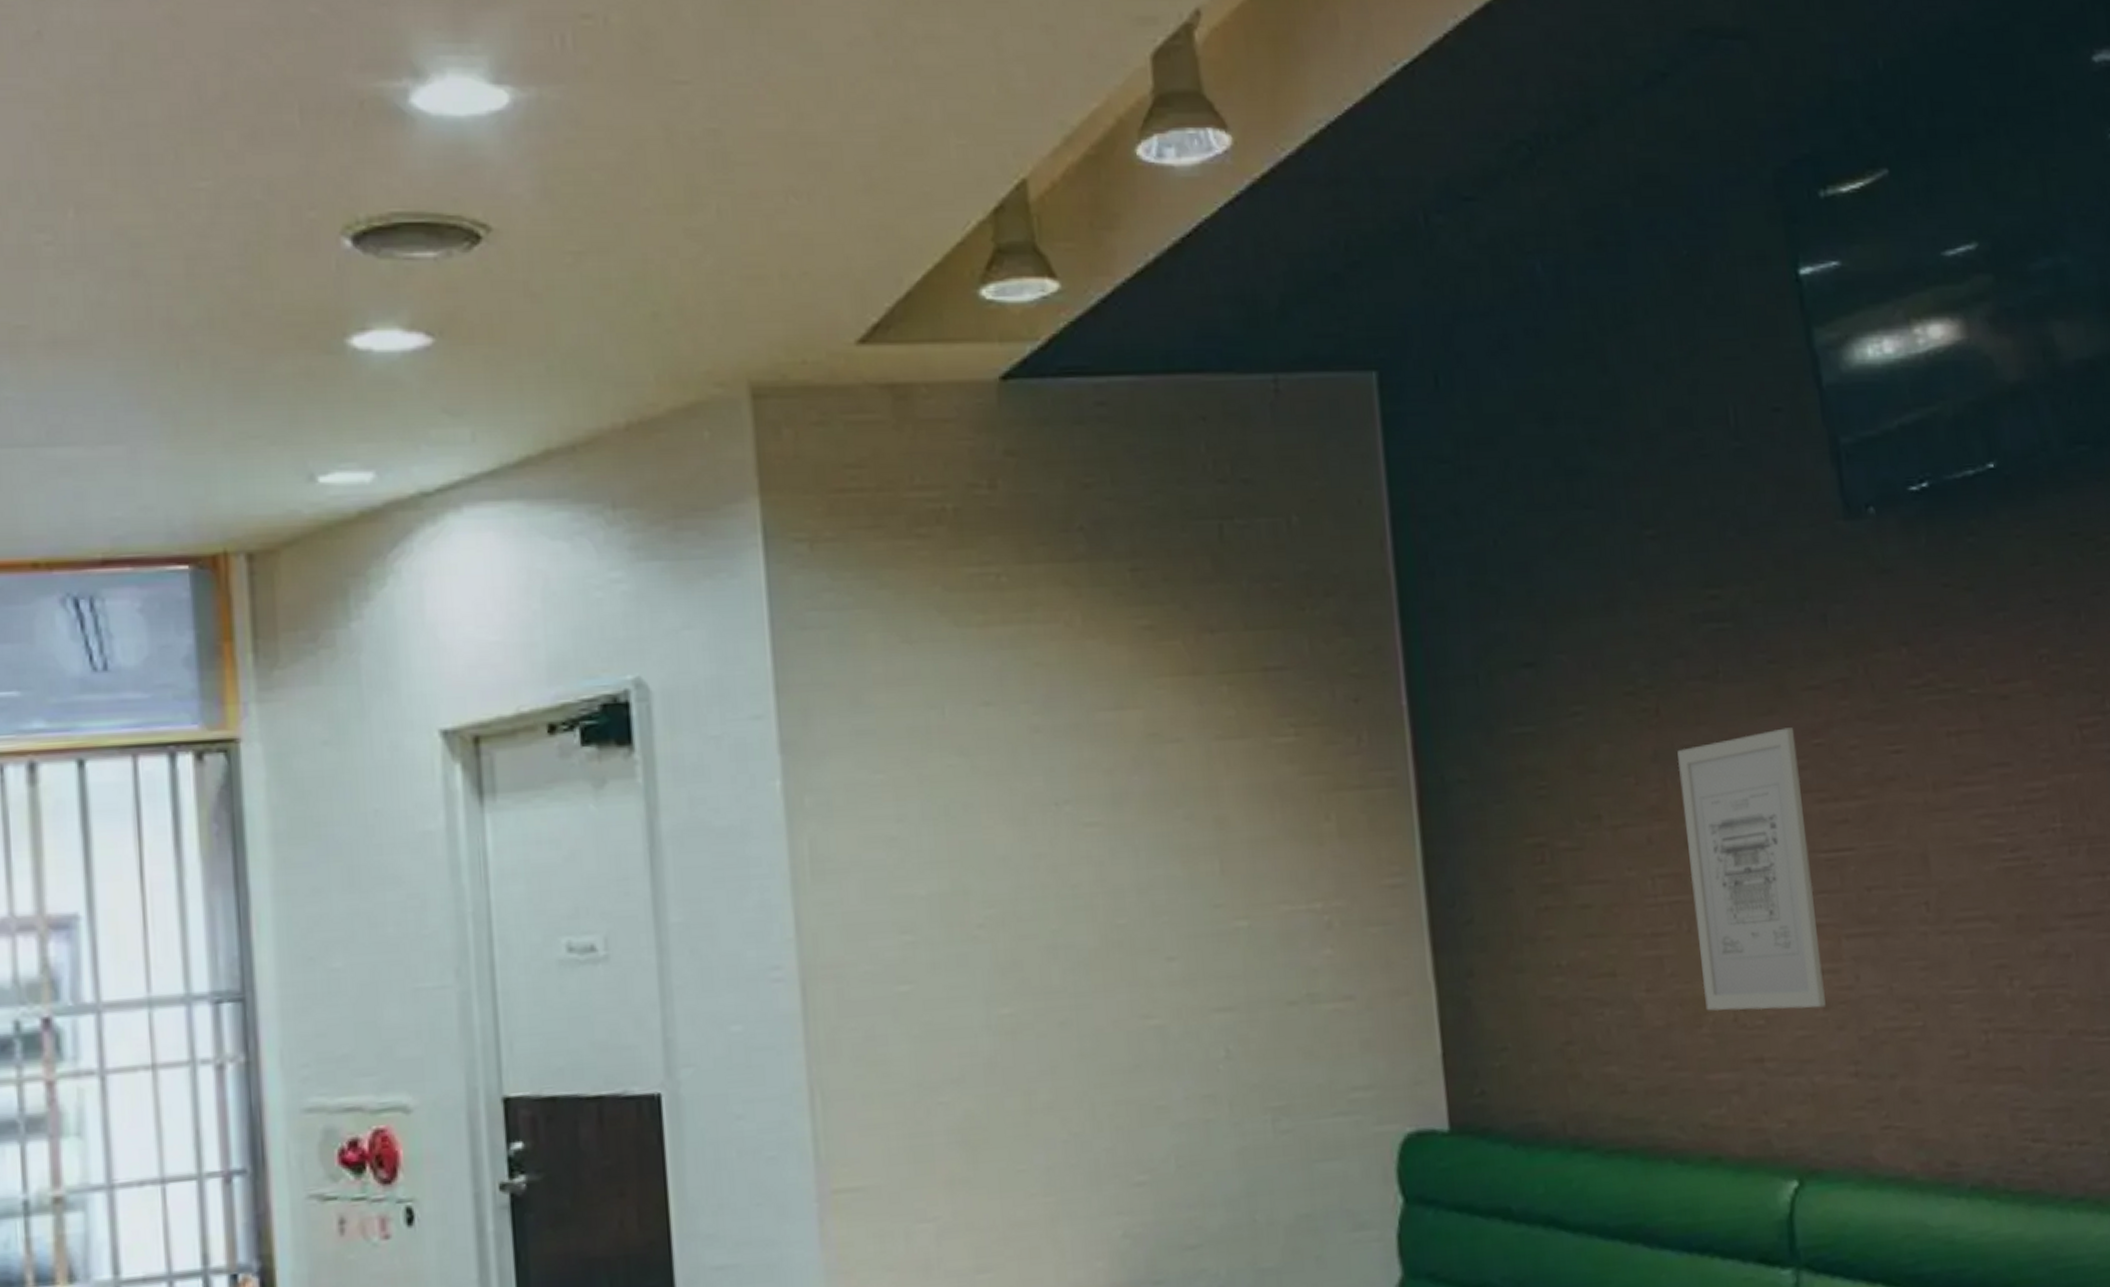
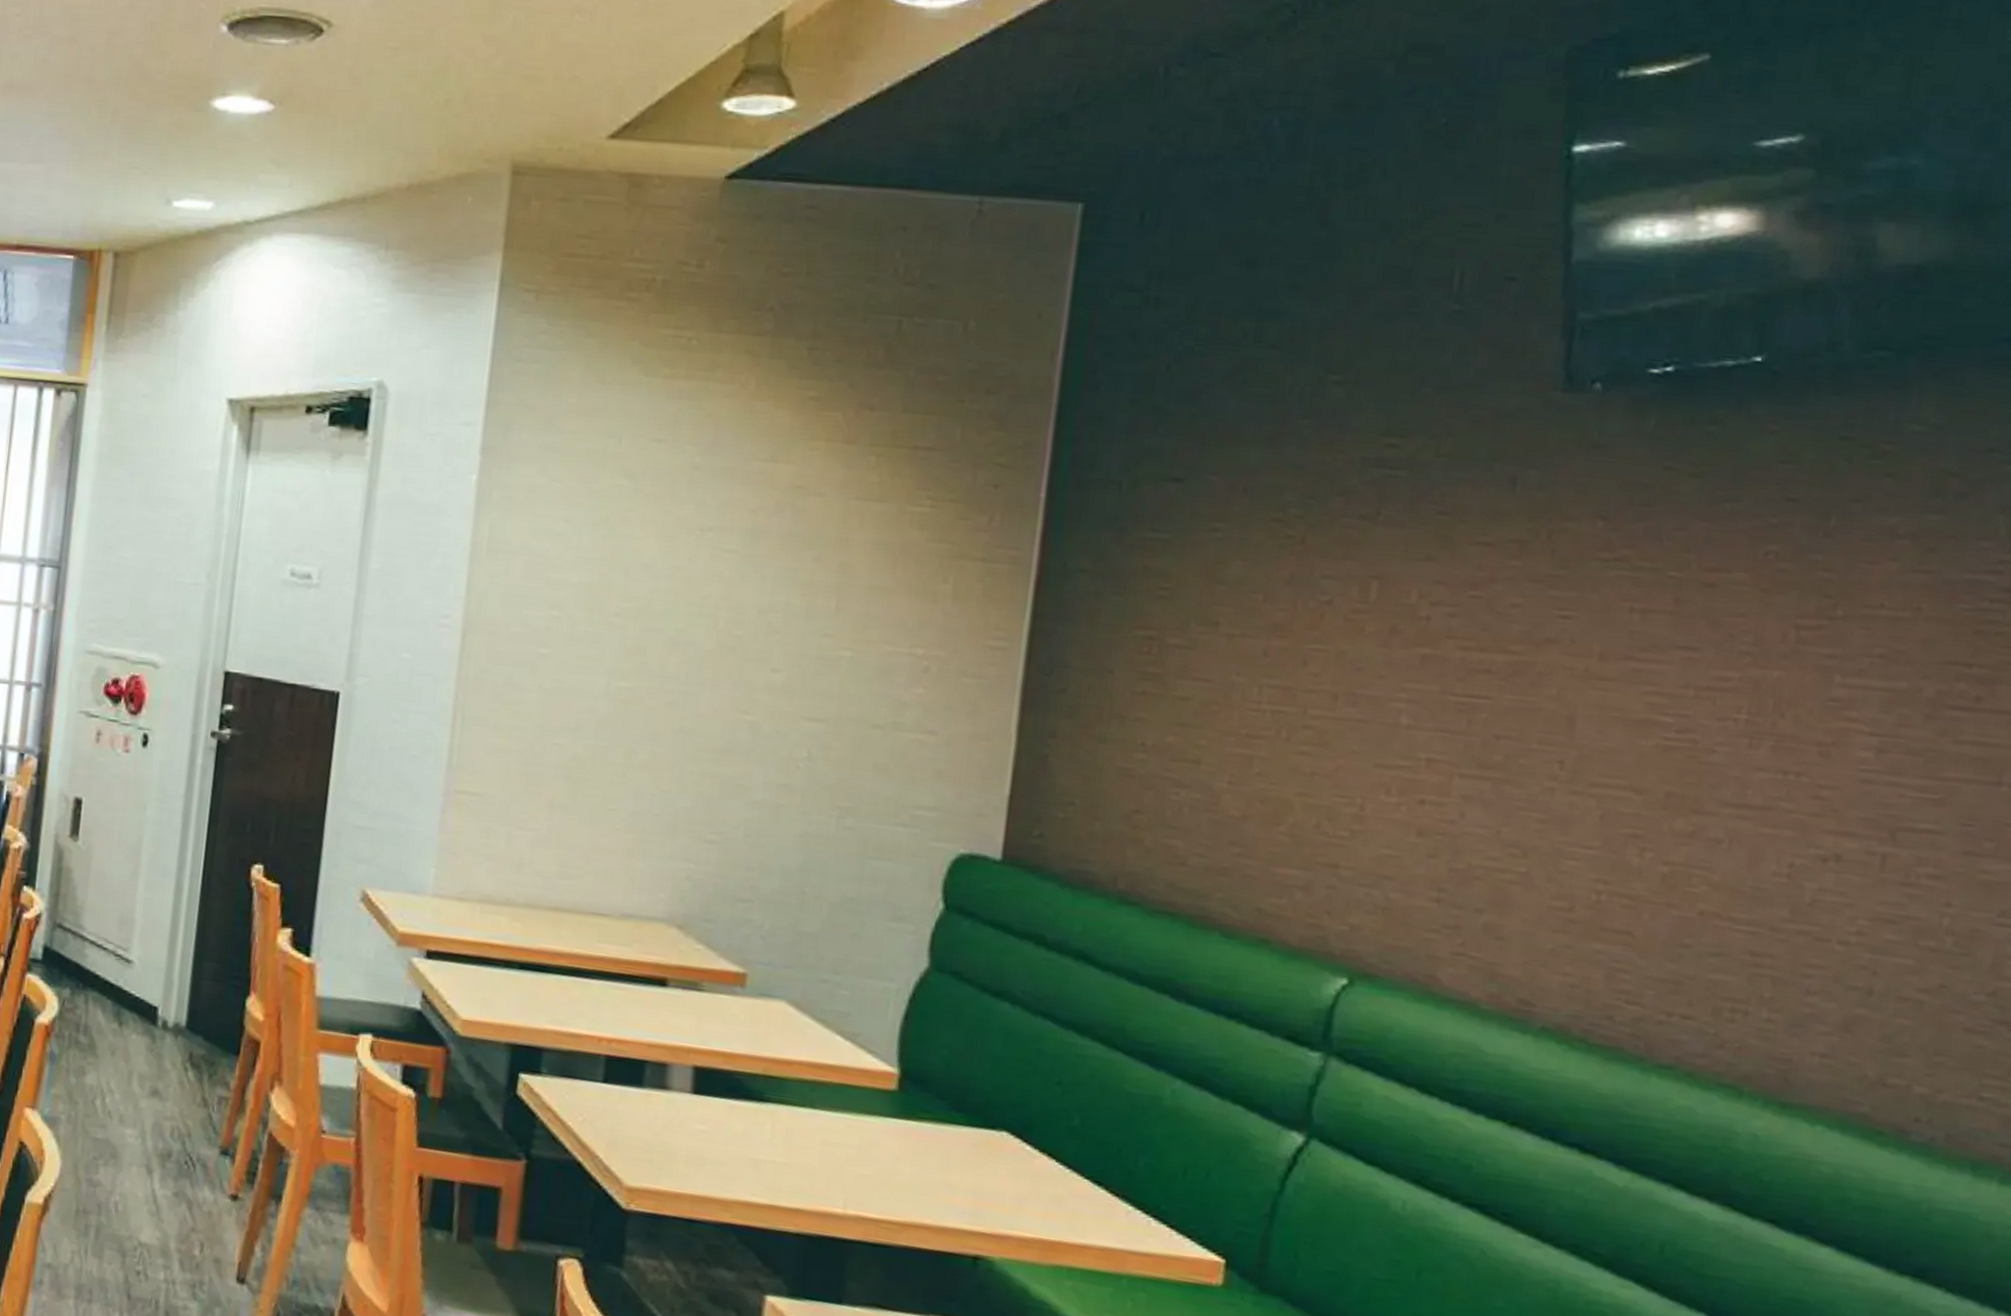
wall art: present [1677,727,1826,1011] -> none [1288,575,1451,834]

